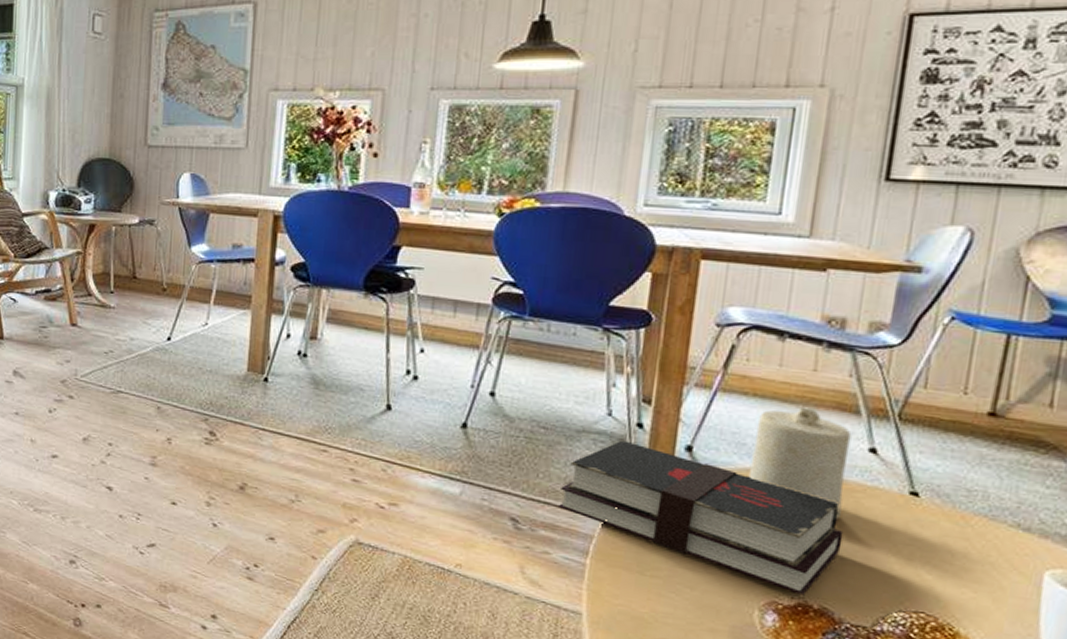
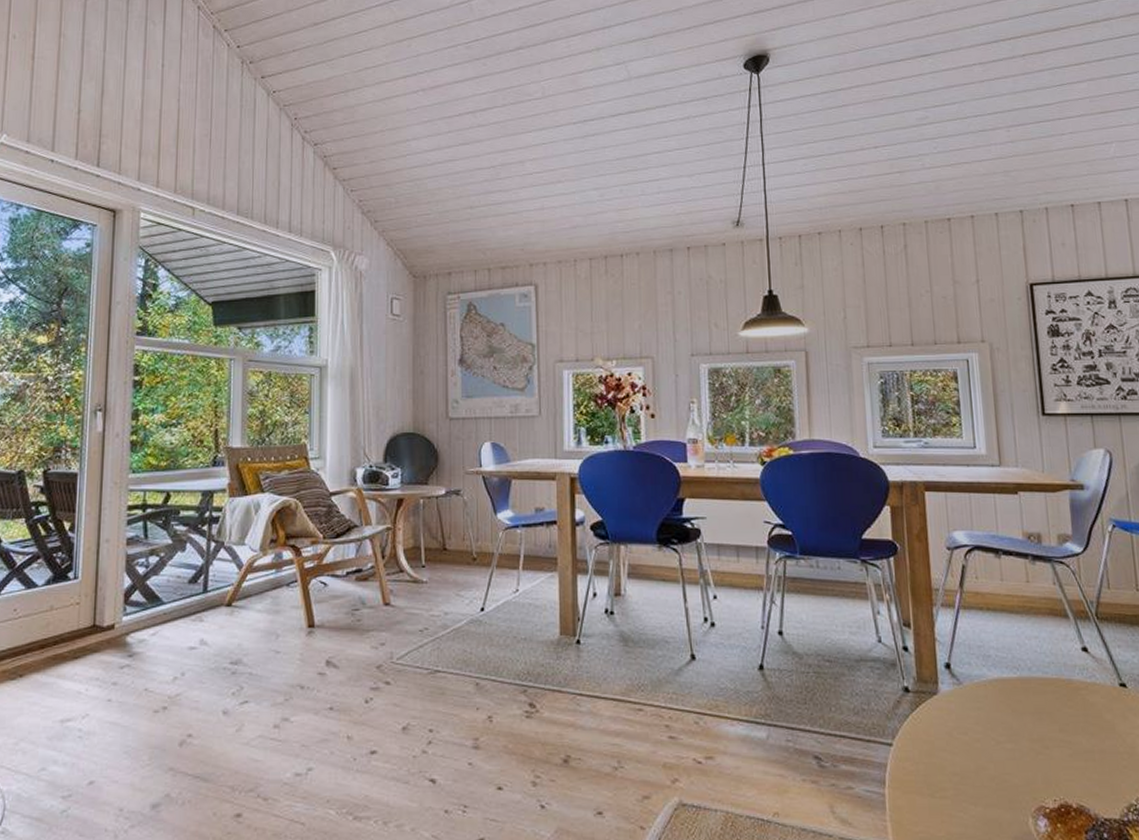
hardback book: present [559,440,844,596] -> none [852,665,1082,797]
candle: present [748,405,852,519] -> none [995,615,1074,717]

